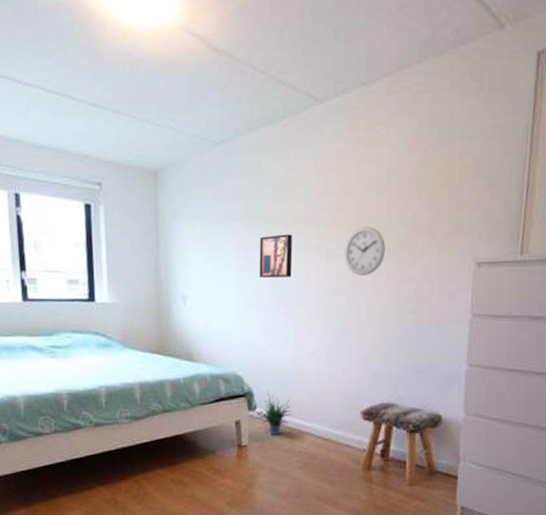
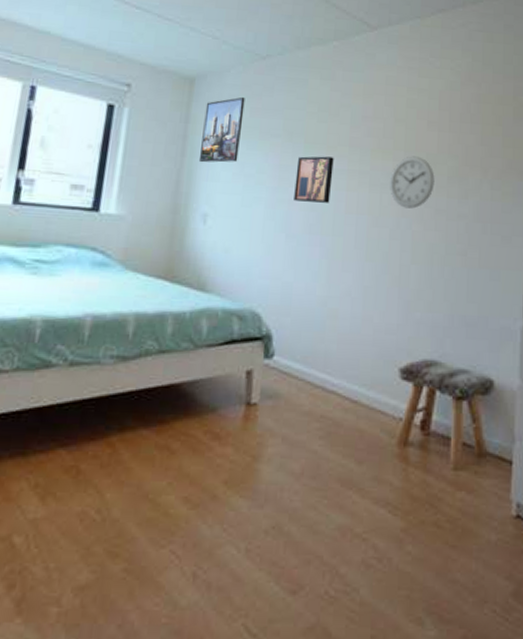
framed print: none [171,184,207,251] -> present [198,96,245,163]
potted plant: present [257,391,291,435] -> none [274,335,317,392]

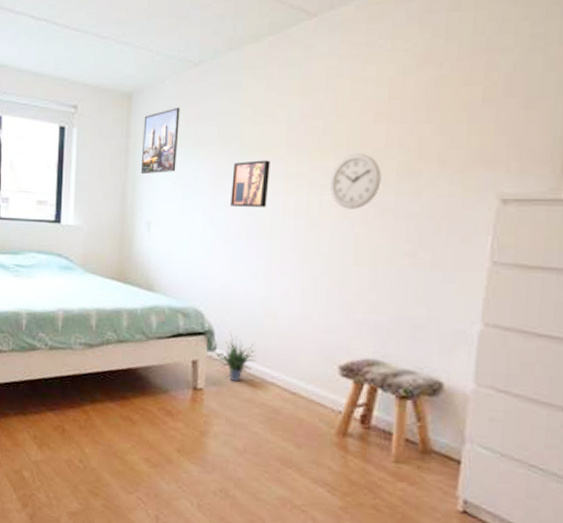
potted plant: none [274,335,317,392] -> present [216,331,256,382]

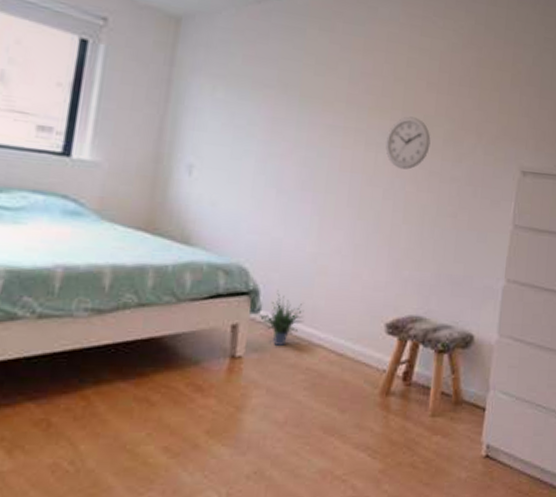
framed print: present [140,107,180,175] -> none [184,41,237,112]
wall art: present [231,160,270,207] -> none [286,110,330,160]

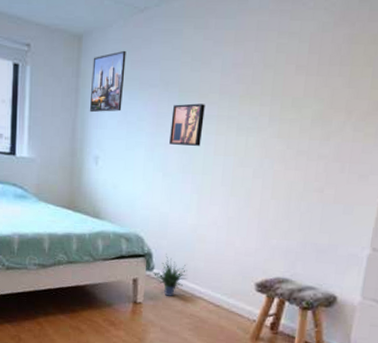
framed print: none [184,41,237,112] -> present [89,50,126,113]
wall art: none [286,110,330,160] -> present [169,103,205,146]
wall clock: present [385,116,431,170] -> none [255,100,299,150]

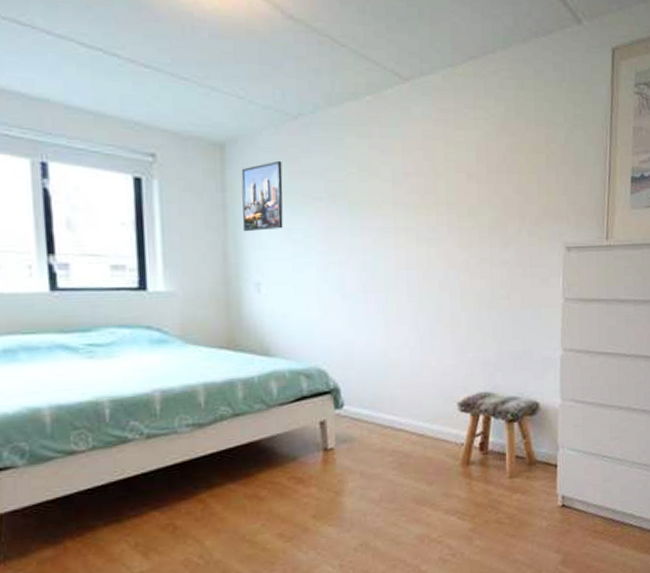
potted plant: present [154,254,188,296] -> none [344,386,383,435]
wall art: present [169,103,205,146] -> none [343,216,380,262]

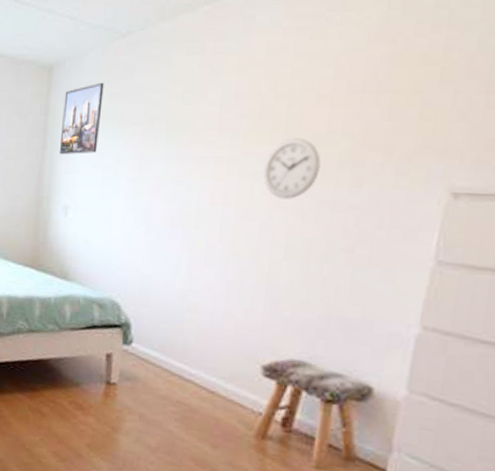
wall clock: none [435,209,477,260] -> present [263,138,321,199]

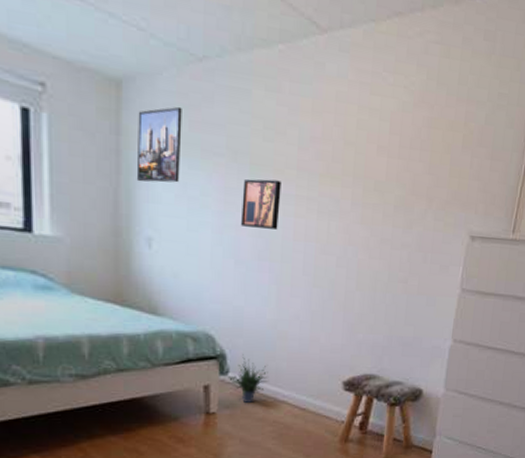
potted plant: none [132,325,174,378] -> present [229,354,268,403]
wall art: none [154,143,200,194] -> present [241,178,281,229]
wall clock: present [263,138,321,199] -> none [338,183,382,237]

